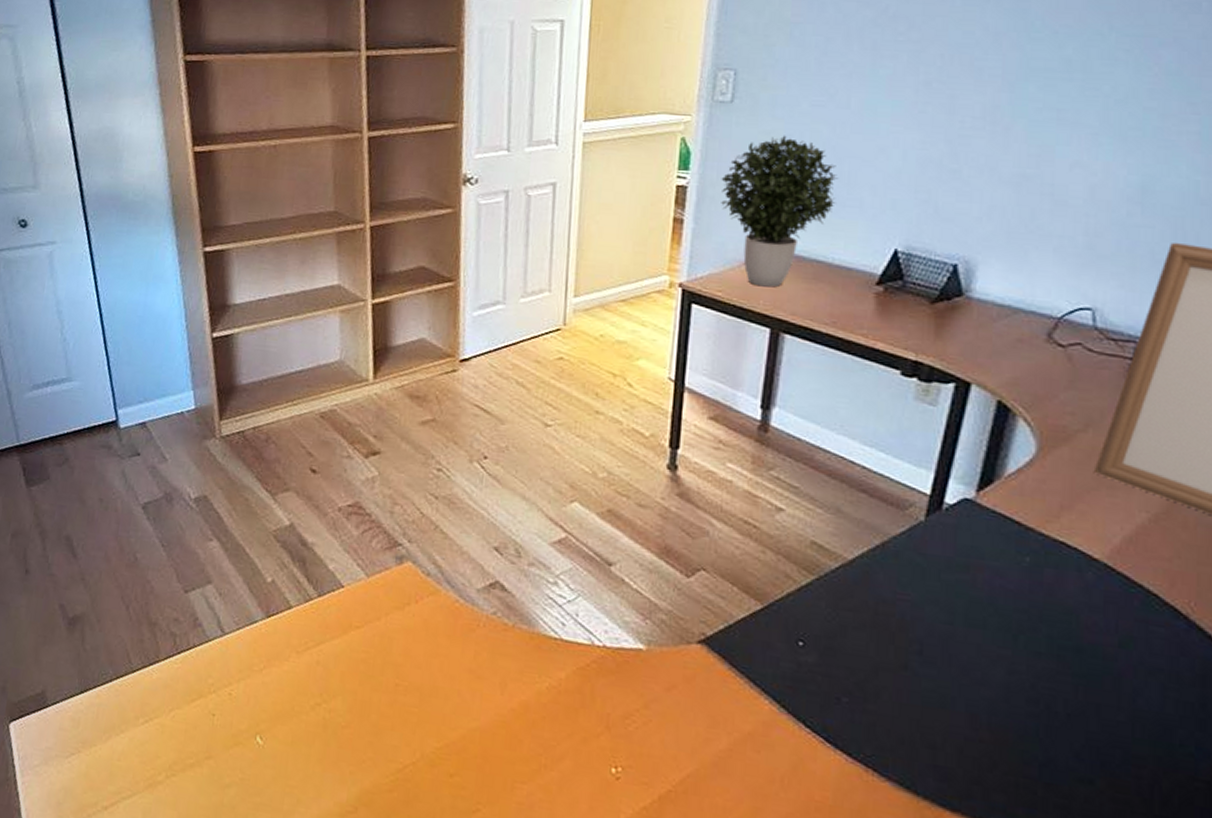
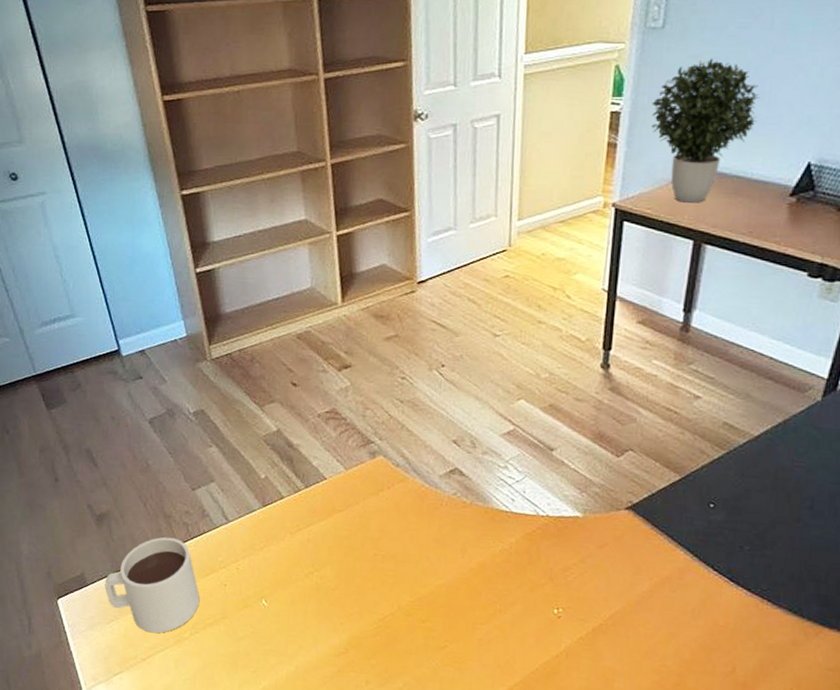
mug: none [68,649,182,774] -> present [105,537,200,634]

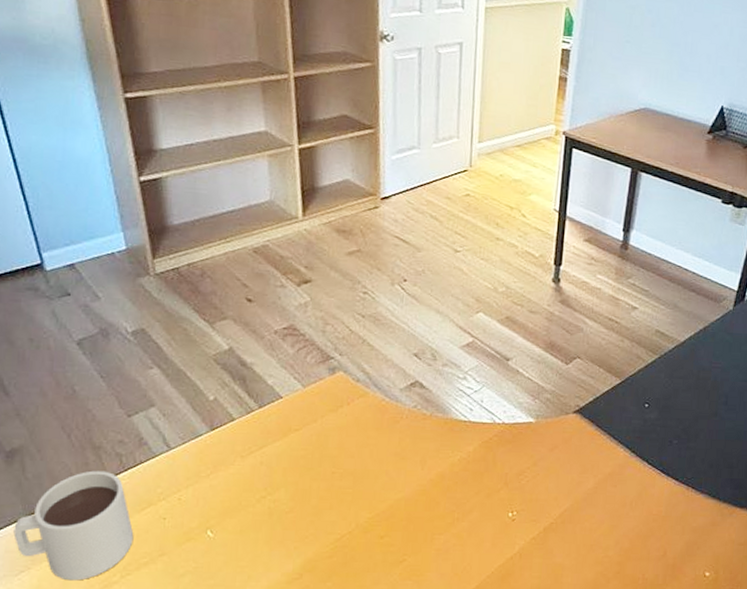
potted plant: present [651,58,760,203] -> none [596,10,684,136]

